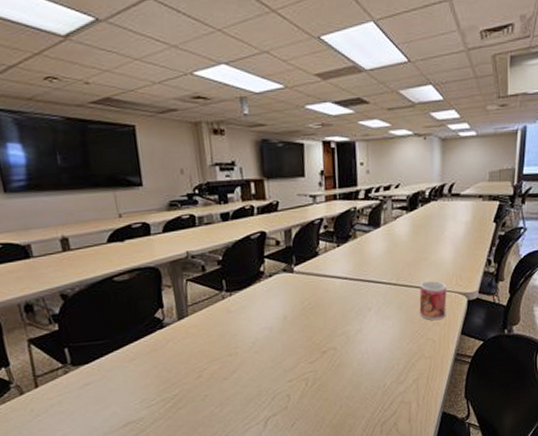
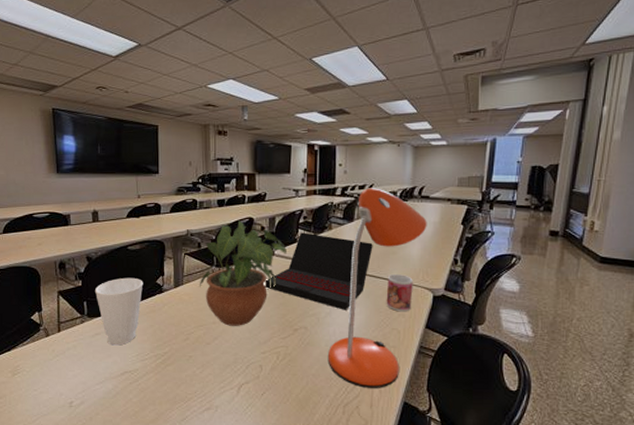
cup: none [76,313,139,395] -> present [94,277,143,346]
potted plant: none [207,234,308,357] -> present [199,219,287,326]
laptop: none [285,244,403,325] -> present [265,232,373,310]
desk lamp: none [360,188,459,404] -> present [327,188,427,388]

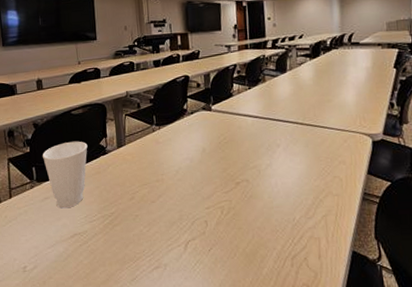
potted plant: present [199,219,287,326] -> none [140,78,223,183]
laptop: present [265,232,373,310] -> none [204,86,308,161]
desk lamp: present [327,188,427,388] -> none [271,38,360,239]
mug: present [386,273,413,312] -> none [324,121,352,159]

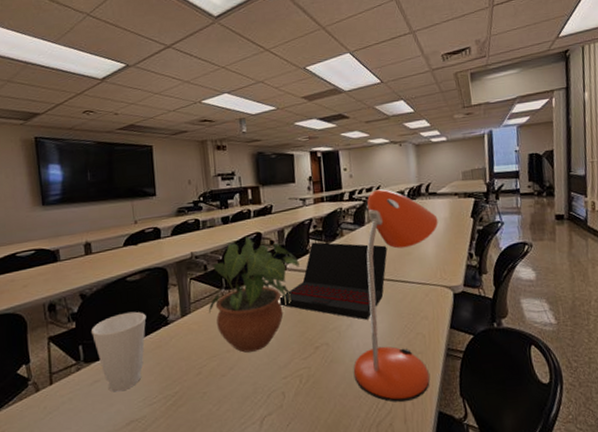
potted plant: none [140,78,223,183] -> present [208,235,299,353]
laptop: none [204,86,308,161] -> present [279,242,388,320]
desk lamp: none [271,38,360,239] -> present [353,189,438,402]

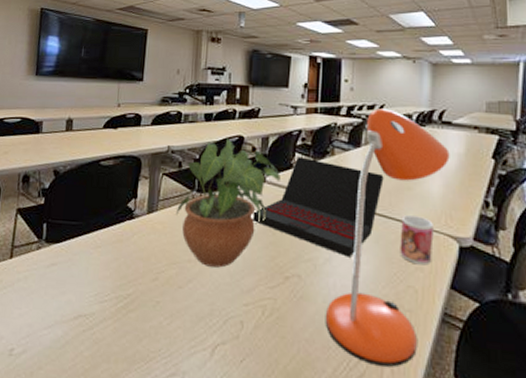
cup: present [90,311,147,392] -> none [57,197,113,281]
mug: none [405,274,434,315] -> present [400,214,434,265]

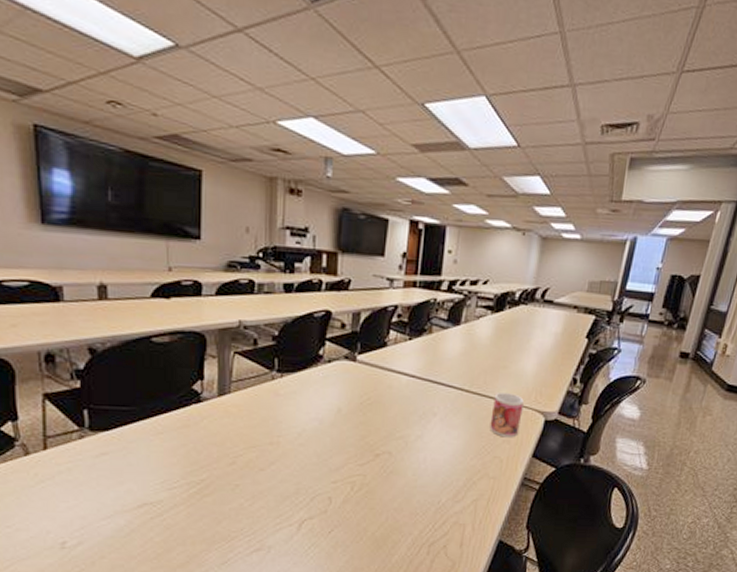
potted plant: present [175,137,280,268] -> none [252,311,373,449]
laptop: present [252,156,384,257] -> none [341,334,481,433]
desk lamp: present [325,109,450,367] -> none [413,284,548,525]

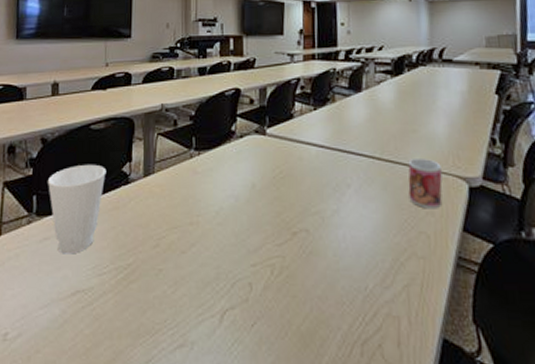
cup: none [100,379,174,470] -> present [47,164,107,254]

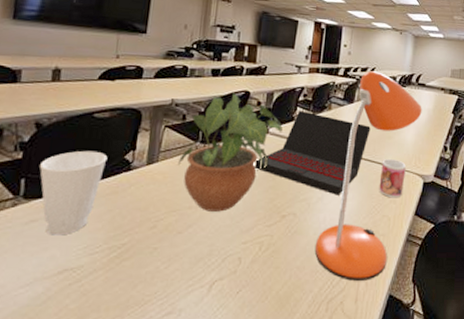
potted plant: none [173,90,281,228] -> present [177,92,283,212]
laptop: none [255,106,388,207] -> present [254,110,371,195]
desk lamp: none [336,50,453,318] -> present [314,71,422,281]

